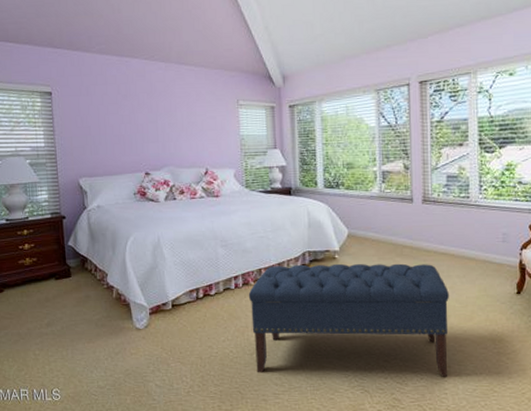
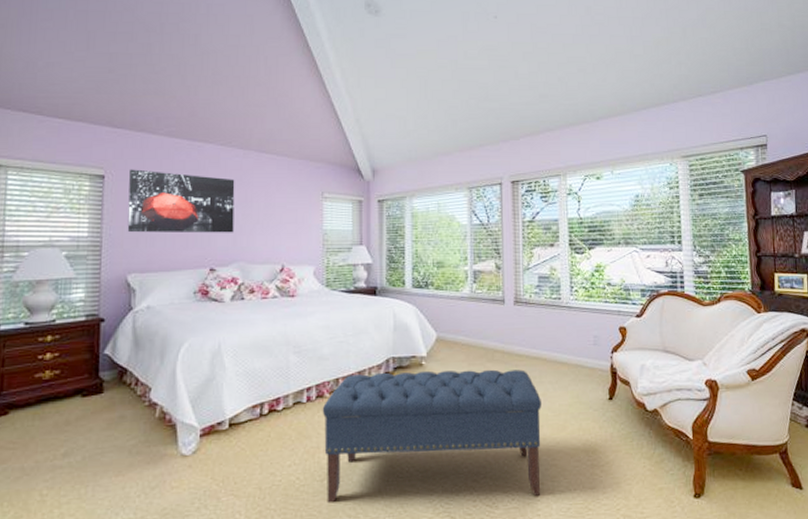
wall art: none [71,85,162,142] -> present [127,169,235,233]

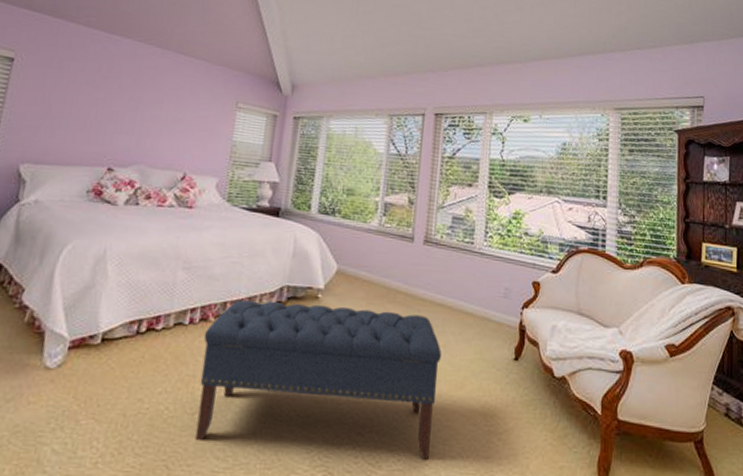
wall art: present [127,169,235,233] -> none [28,55,148,133]

